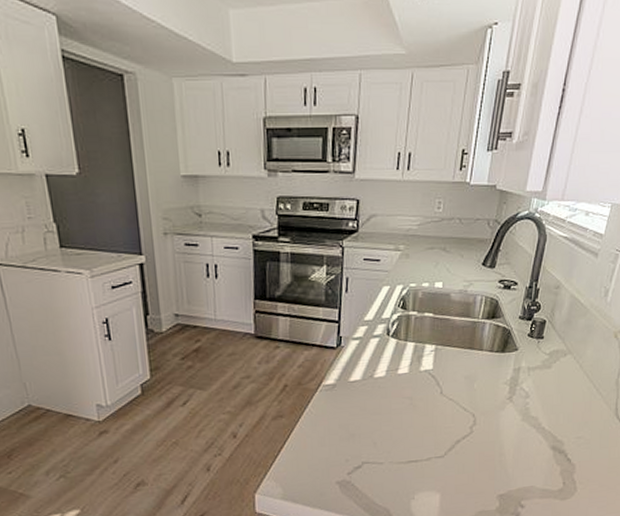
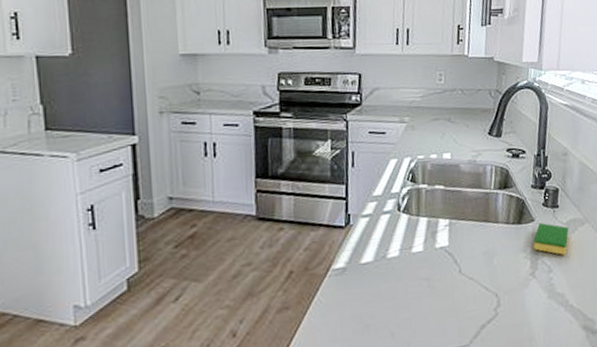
dish sponge: none [514,352,551,383] -> present [533,222,569,255]

